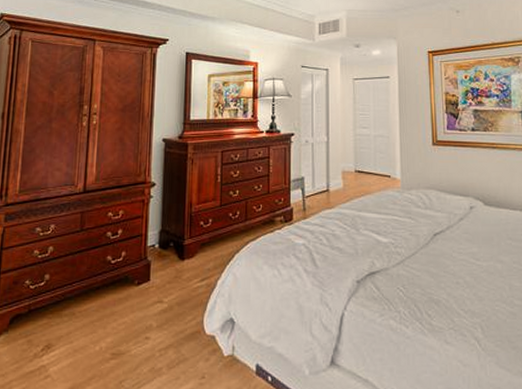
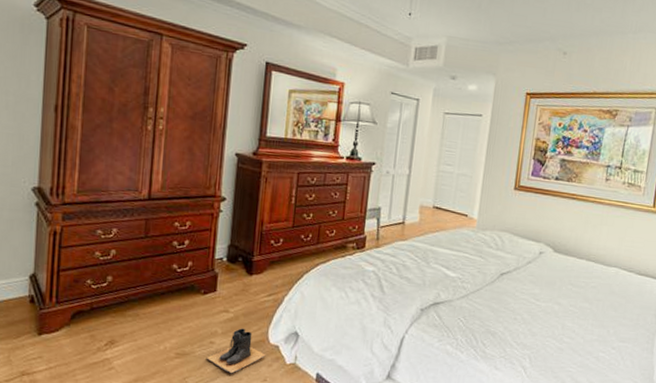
boots: none [142,319,203,373] -> present [206,328,266,374]

